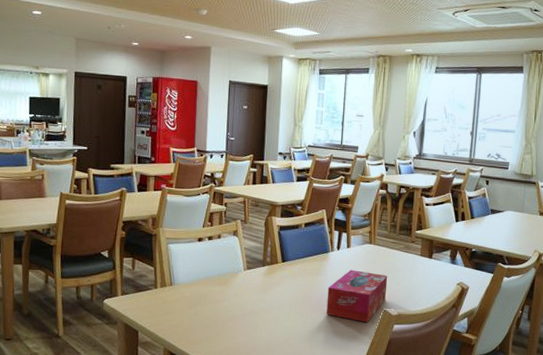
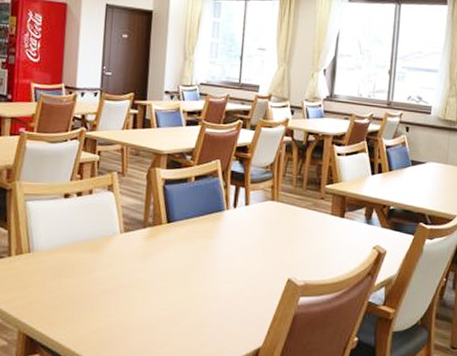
tissue box: present [326,270,388,323] -> none [219,232,293,295]

